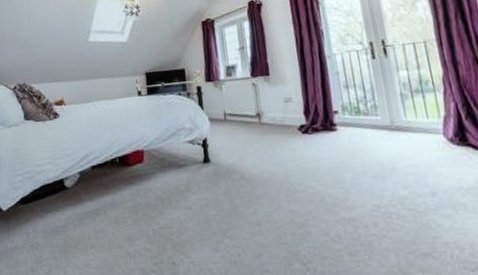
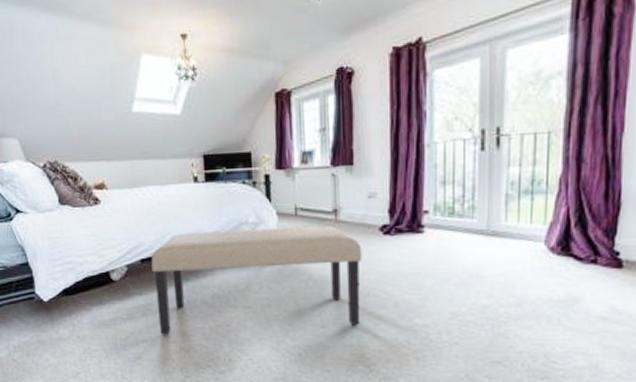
bench: none [101,128,291,240] -> present [151,225,362,335]

